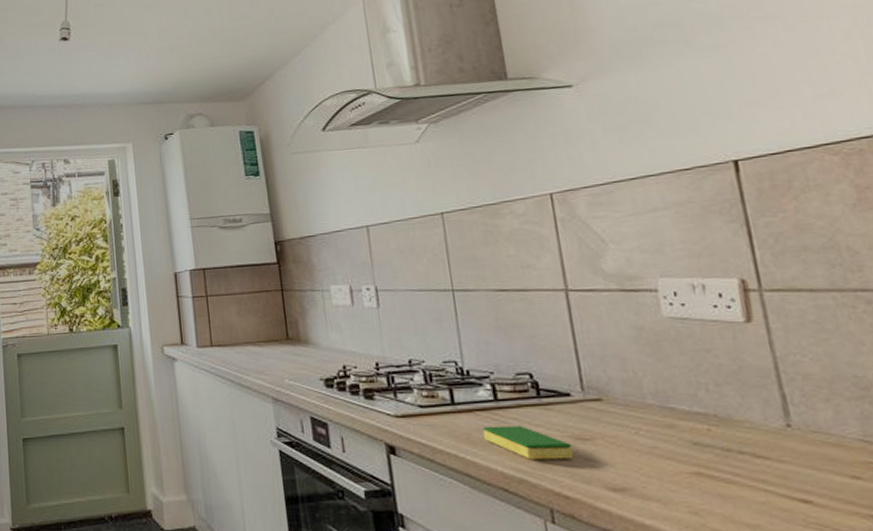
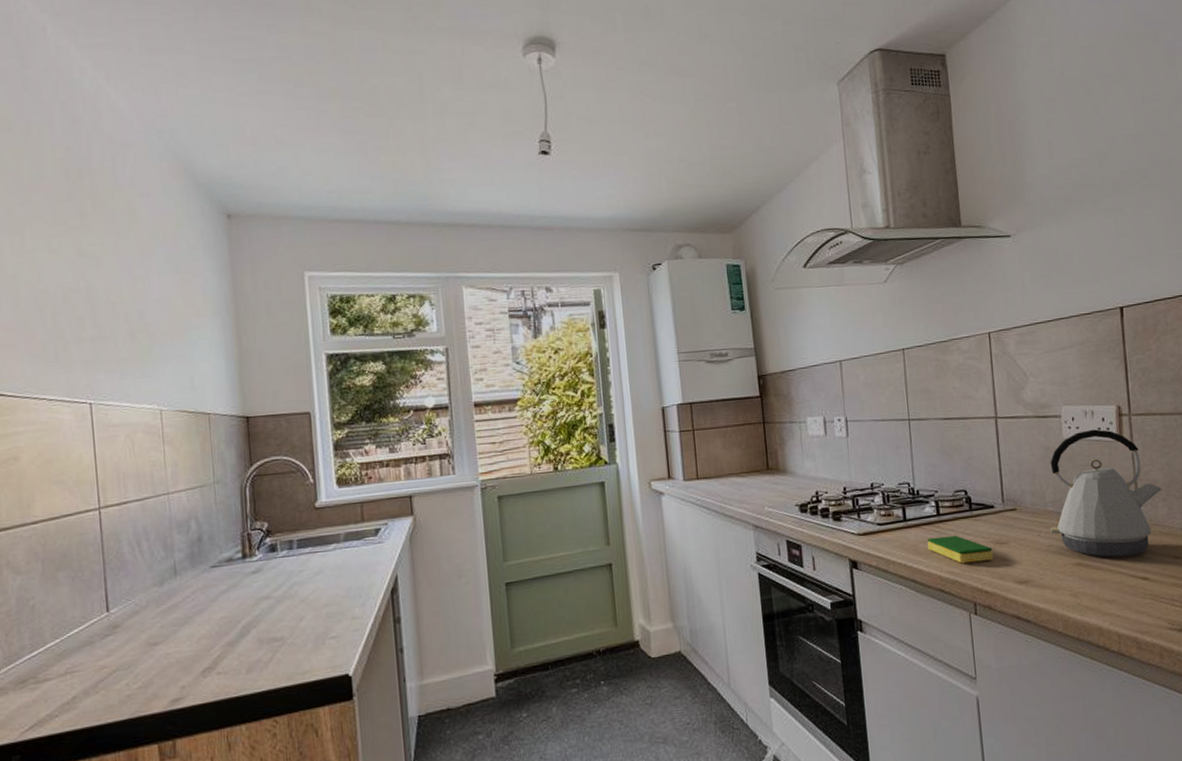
kettle: none [646,307,822,470] -> present [1050,429,1162,558]

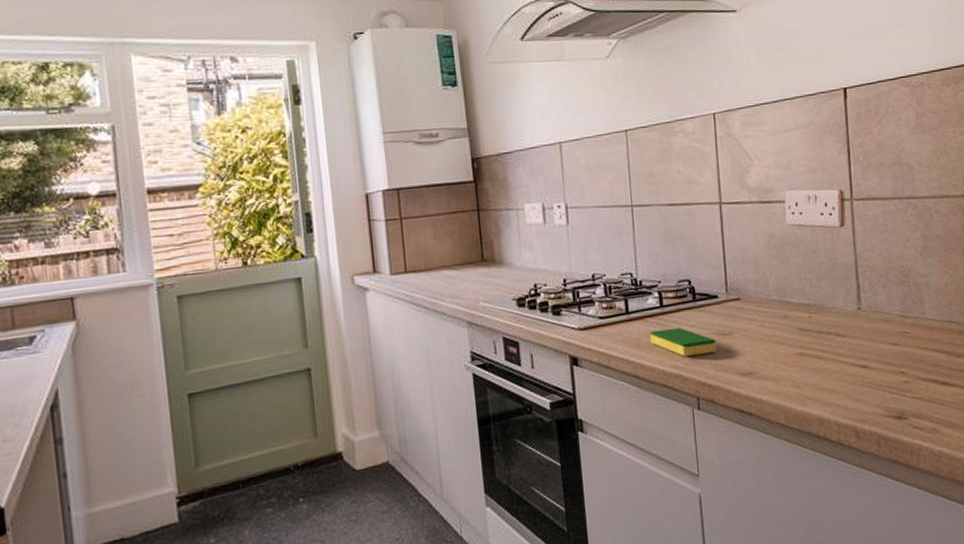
kettle: present [1050,429,1162,558] -> none [773,214,882,346]

